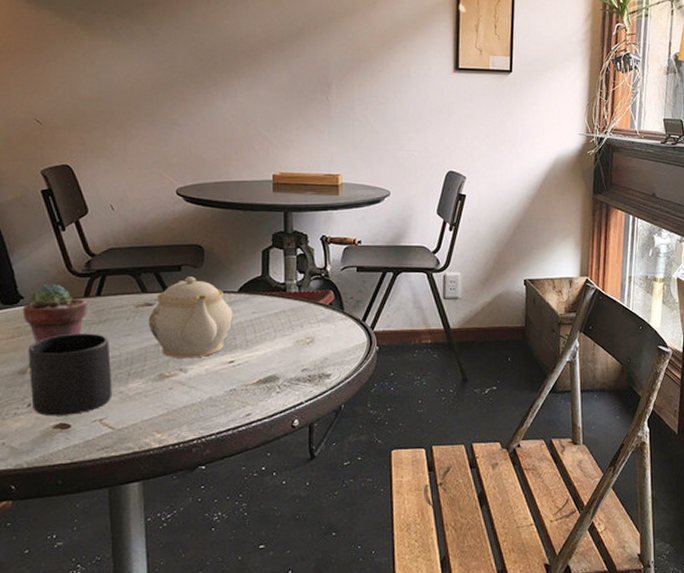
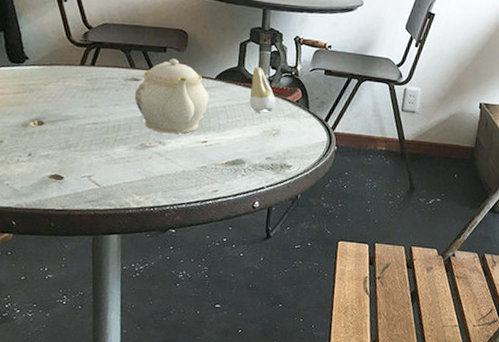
potted succulent: present [22,284,87,342] -> none [27,48,83,101]
mug: present [28,333,112,416] -> none [30,96,101,169]
tooth: none [277,273,307,322] -> present [249,67,276,112]

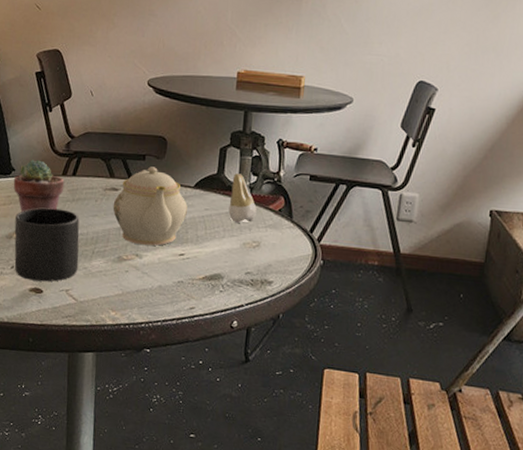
potted succulent: none [27,48,83,101] -> present [13,159,65,212]
mug: none [30,96,101,169] -> present [14,207,80,282]

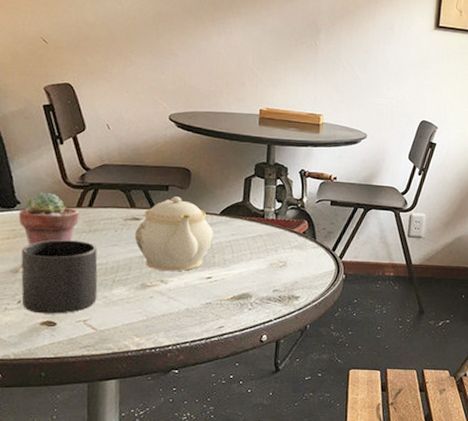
tooth: present [228,173,257,223] -> none [255,201,282,245]

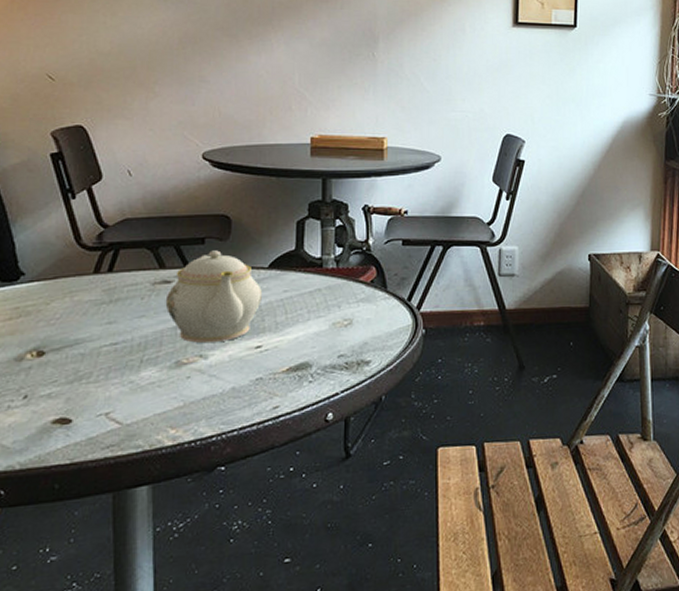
potted succulent: present [18,192,79,245] -> none [22,258,97,325]
mug: present [21,240,98,314] -> none [27,314,122,410]

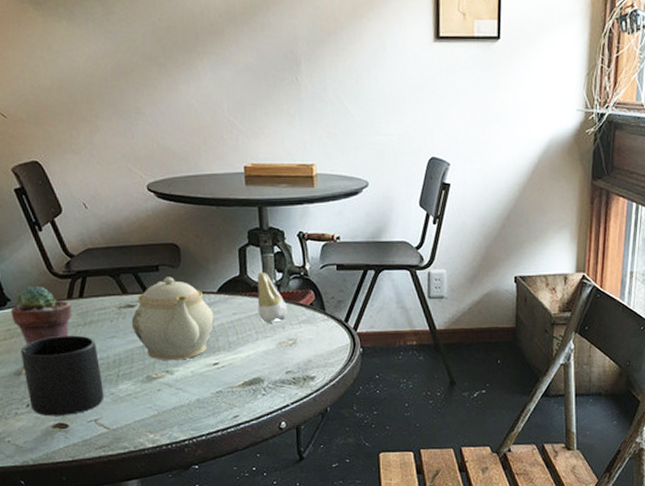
potted succulent: none [22,258,97,325] -> present [10,285,72,344]
mug: none [27,314,122,410] -> present [20,335,105,416]
tooth: none [312,247,345,301] -> present [257,272,288,323]

